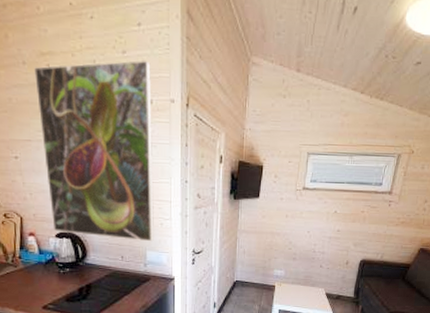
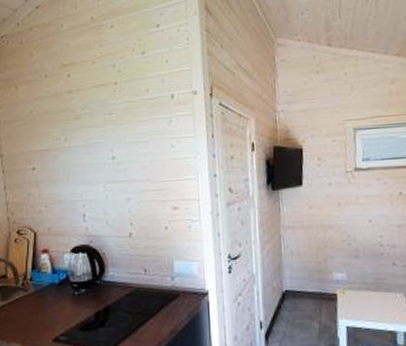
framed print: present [34,61,154,242] -> none [56,58,182,250]

